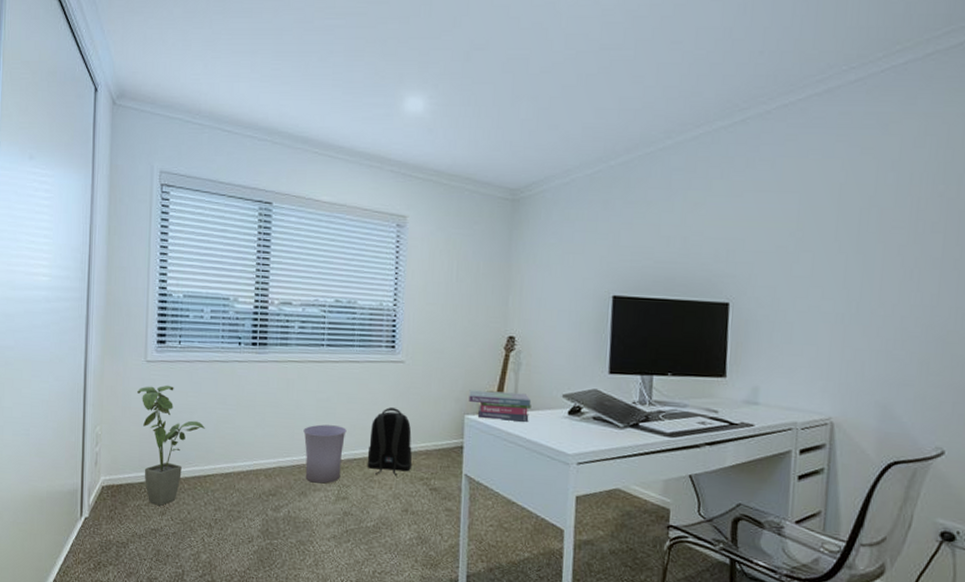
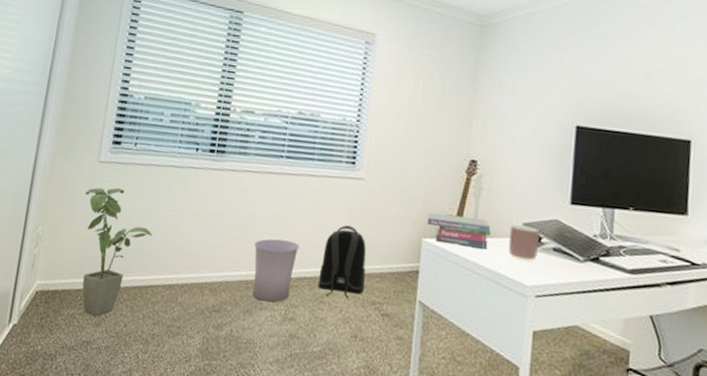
mug: none [549,397,579,431] -> present [508,224,540,262]

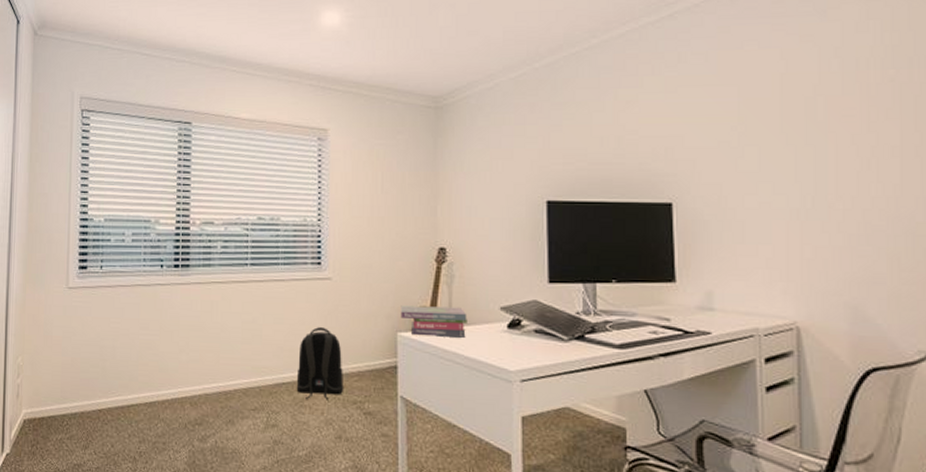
house plant: present [82,187,152,316] -> none [59,311,128,439]
waste bin: present [252,238,300,302] -> none [229,347,274,411]
mug: present [508,224,540,262] -> none [487,310,519,346]

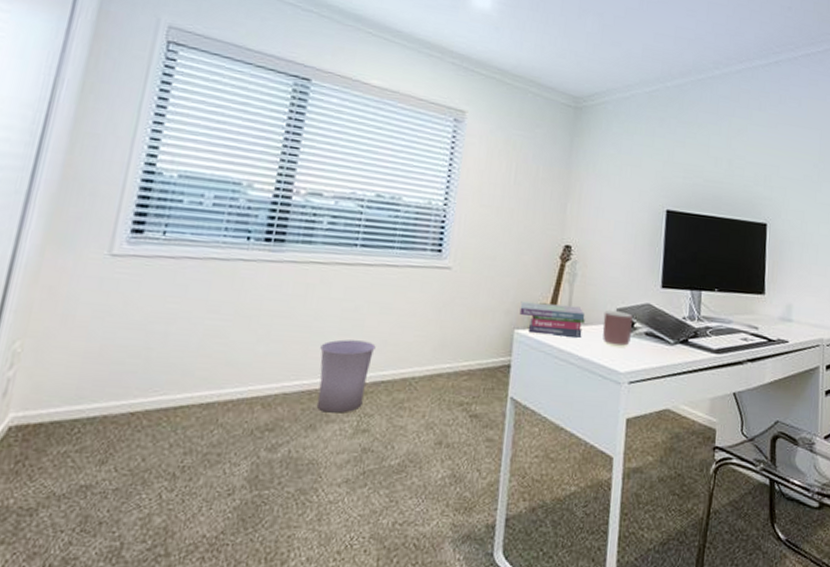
waste bin: none [229,347,274,411] -> present [316,339,376,413]
backpack: present [296,327,344,400] -> none [397,320,454,401]
mug: none [487,310,519,346] -> present [602,311,633,347]

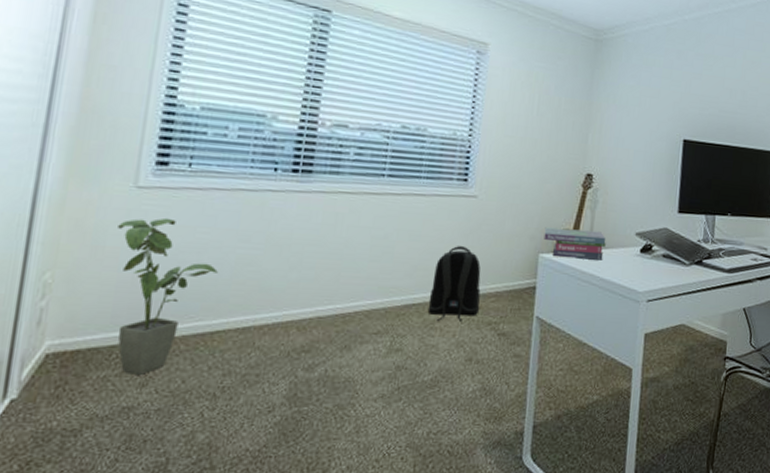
house plant: none [80,286,185,451] -> present [118,217,218,375]
waste bin: present [316,339,376,413] -> none [350,265,406,334]
backpack: none [397,320,454,401] -> present [427,246,481,322]
mug: present [602,311,633,347] -> none [622,235,651,269]

